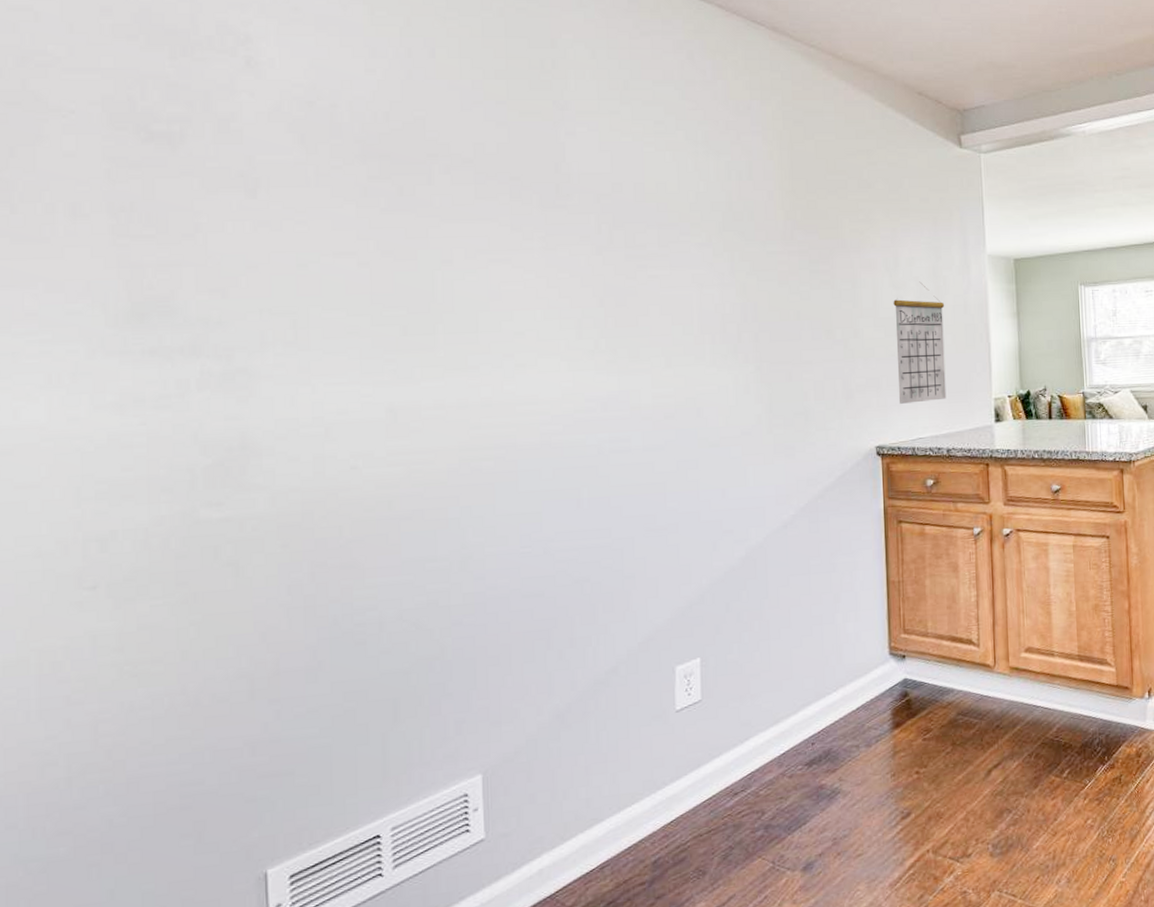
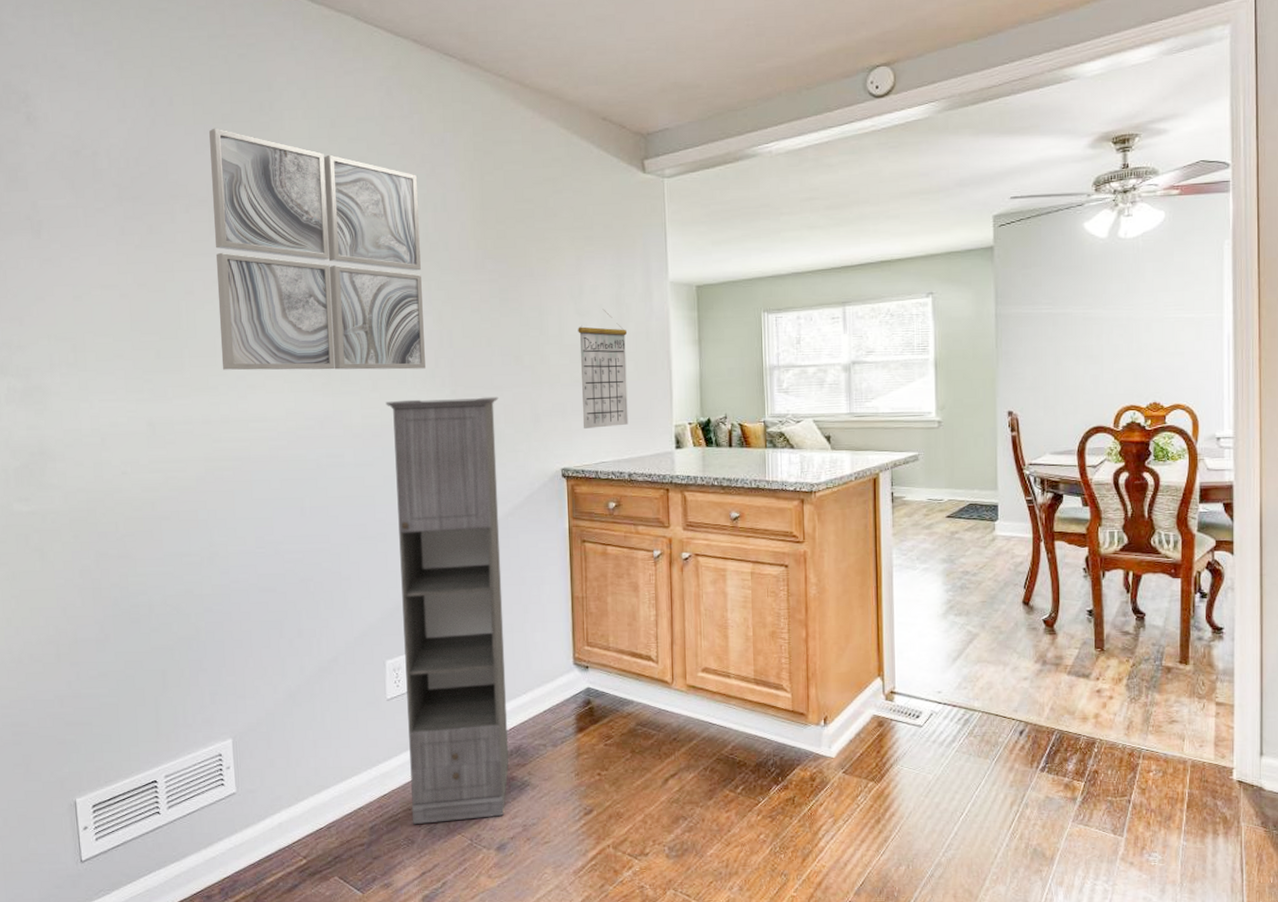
wall art: none [479,84,727,348] -> present [209,128,425,371]
storage cabinet: none [680,372,818,853] -> present [385,396,510,825]

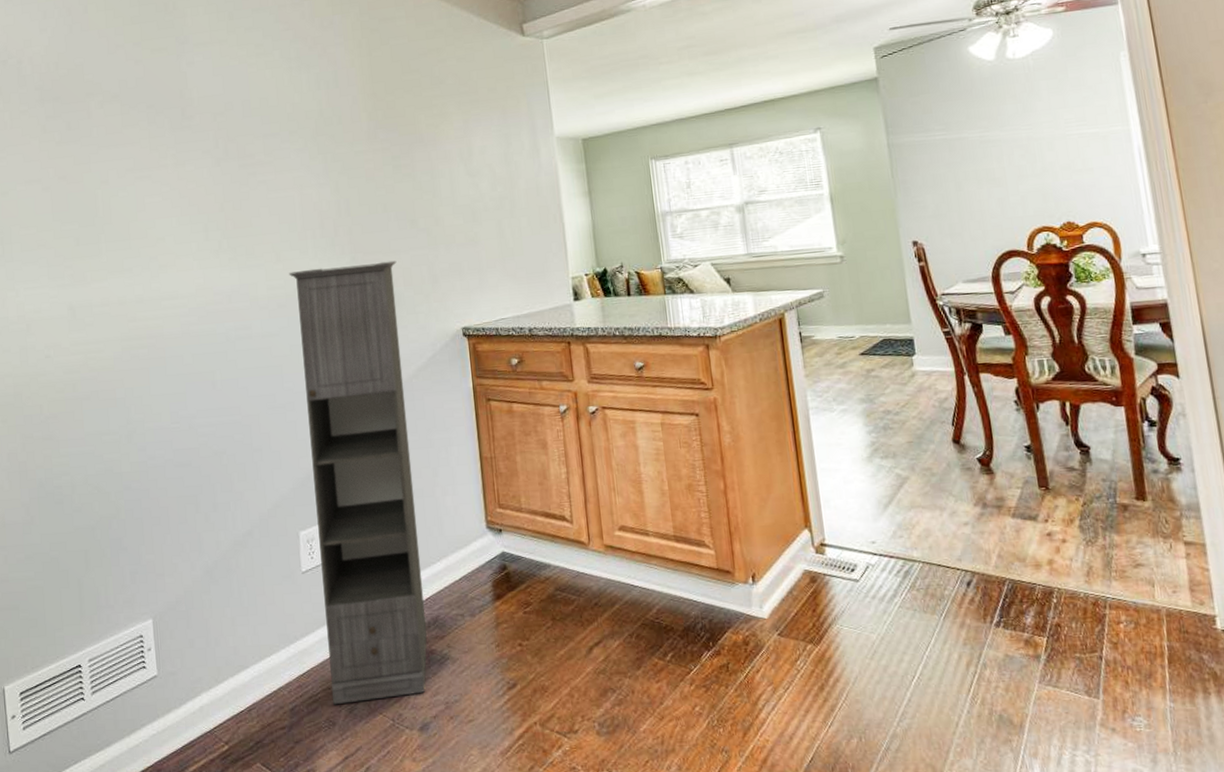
wall art: present [209,128,425,371] -> none [120,29,325,252]
calendar: present [578,309,628,429] -> none [469,168,525,286]

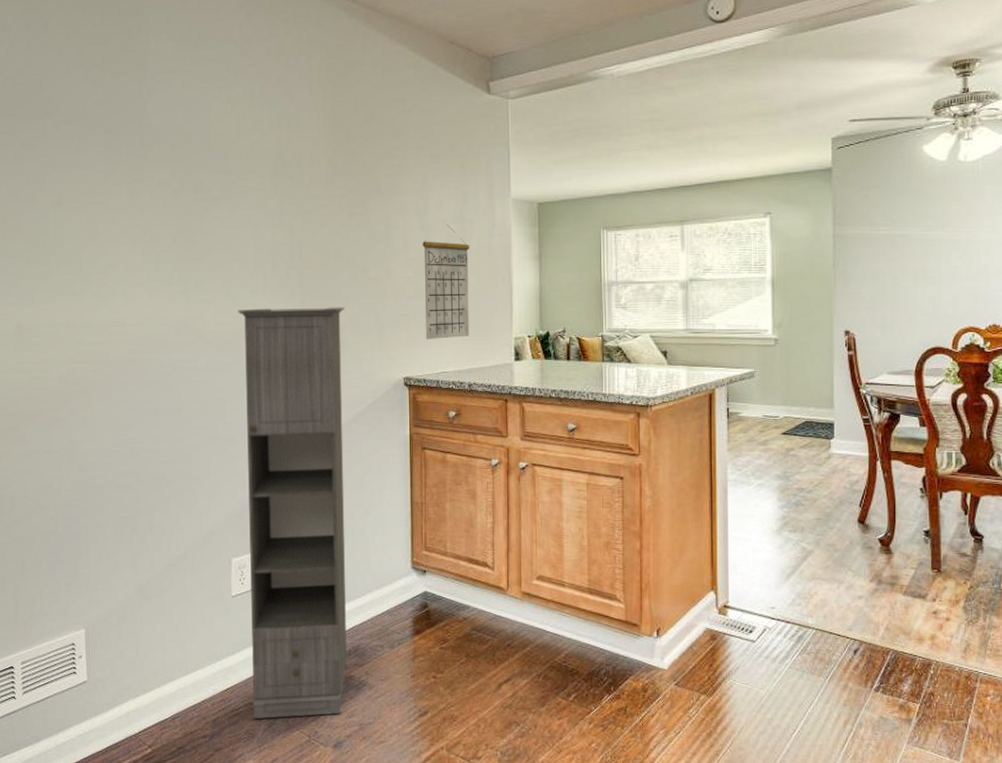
calendar: none [469,168,525,286] -> present [422,224,470,339]

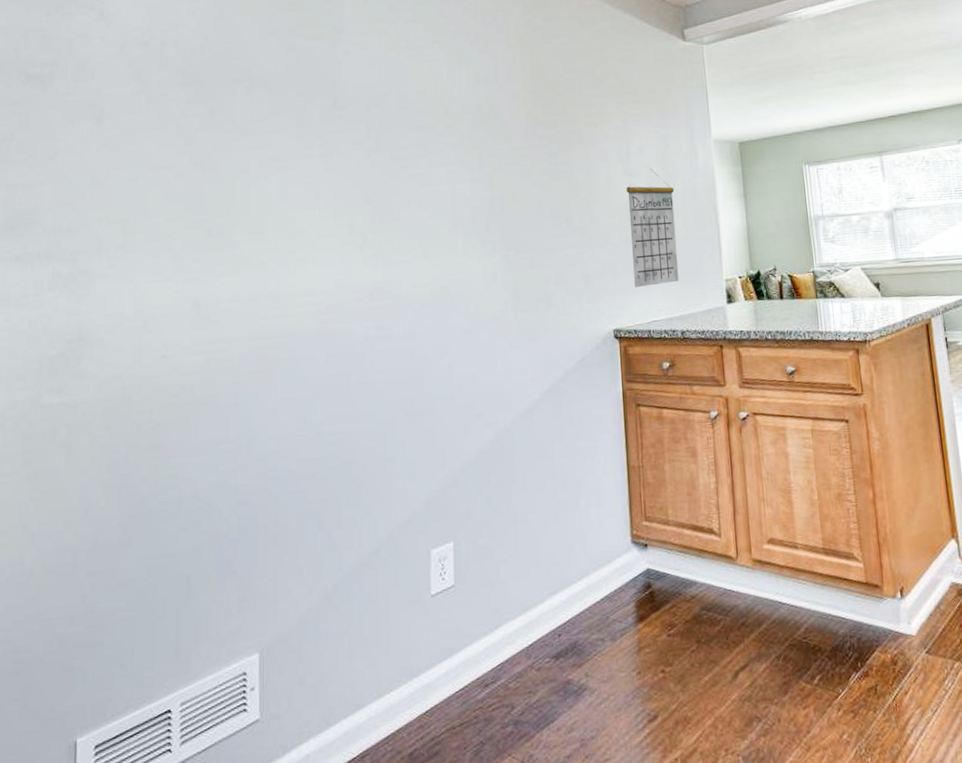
storage cabinet: present [238,307,348,719] -> none [436,259,565,747]

